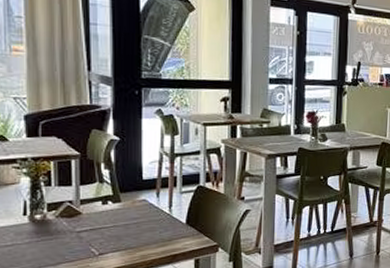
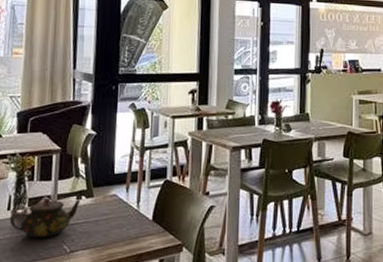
teapot: none [26,203,107,242] -> present [9,198,81,238]

